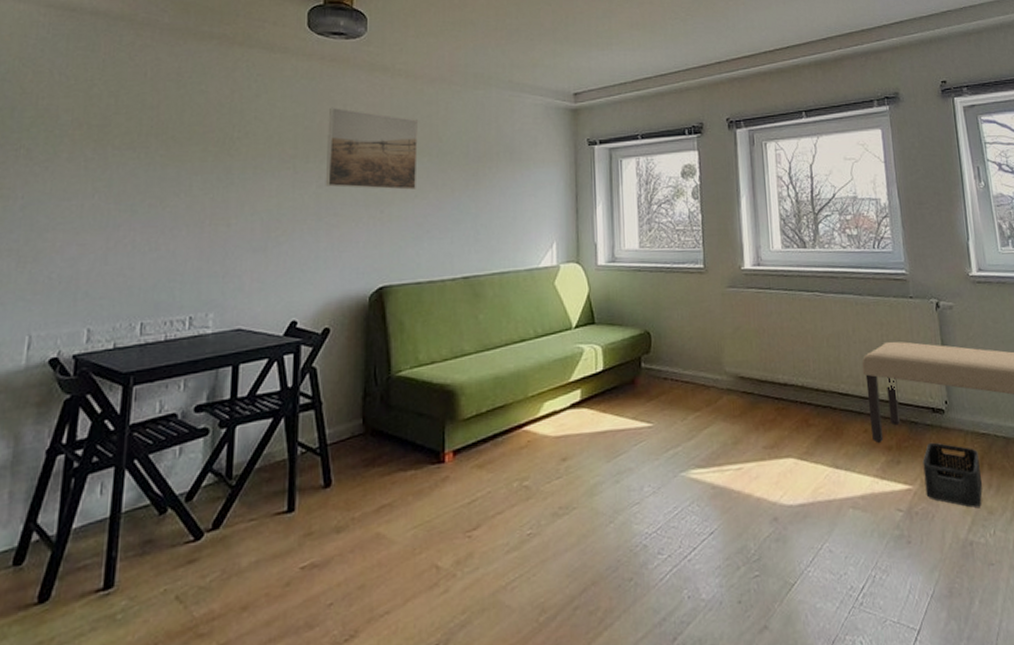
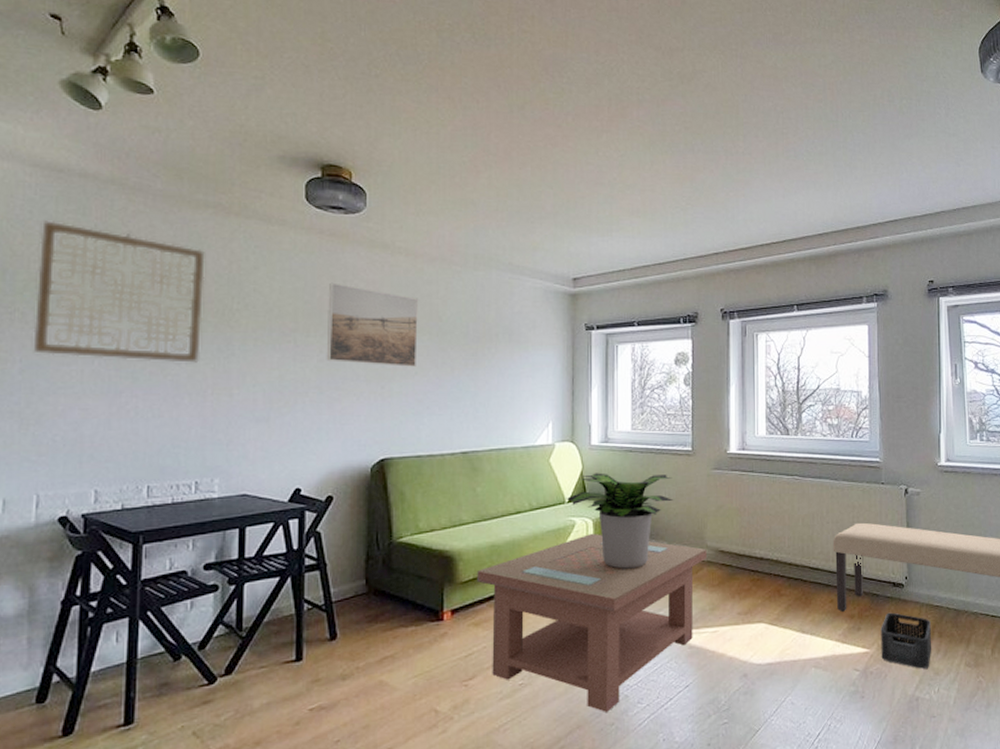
wall art: none [35,58,208,194] -> present [33,220,205,363]
coffee table: none [480,360,726,565] -> present [477,533,707,712]
potted plant: none [573,295,688,401] -> present [566,472,674,569]

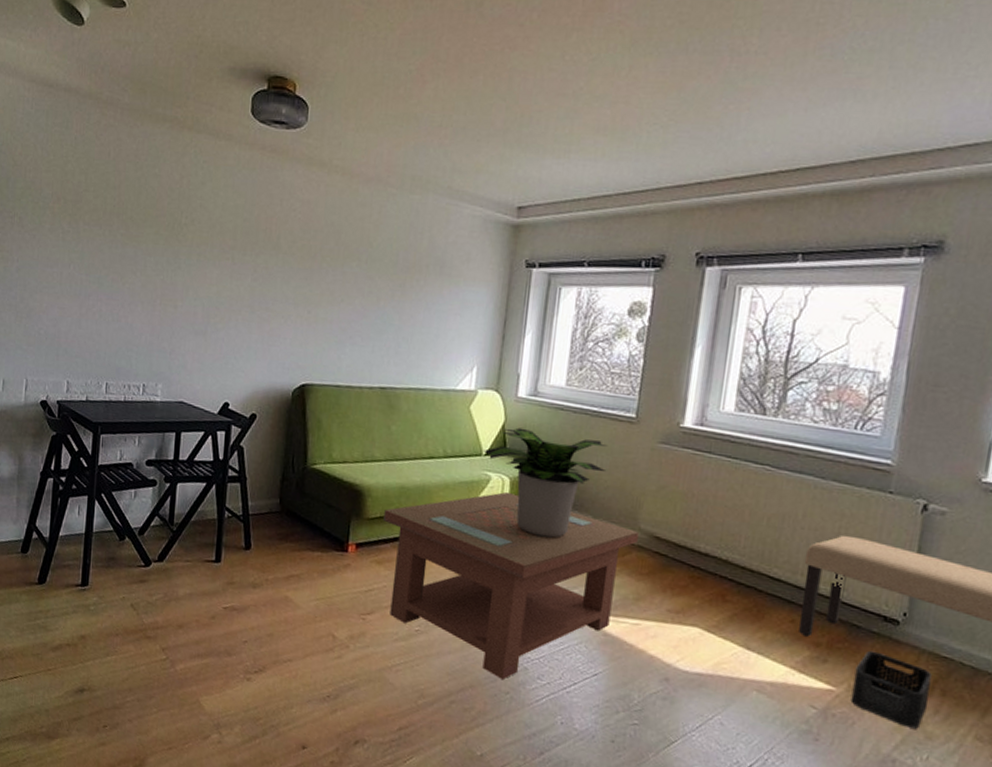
wall art: present [33,220,205,363] -> none [26,133,161,273]
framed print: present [326,282,418,367] -> none [259,201,350,294]

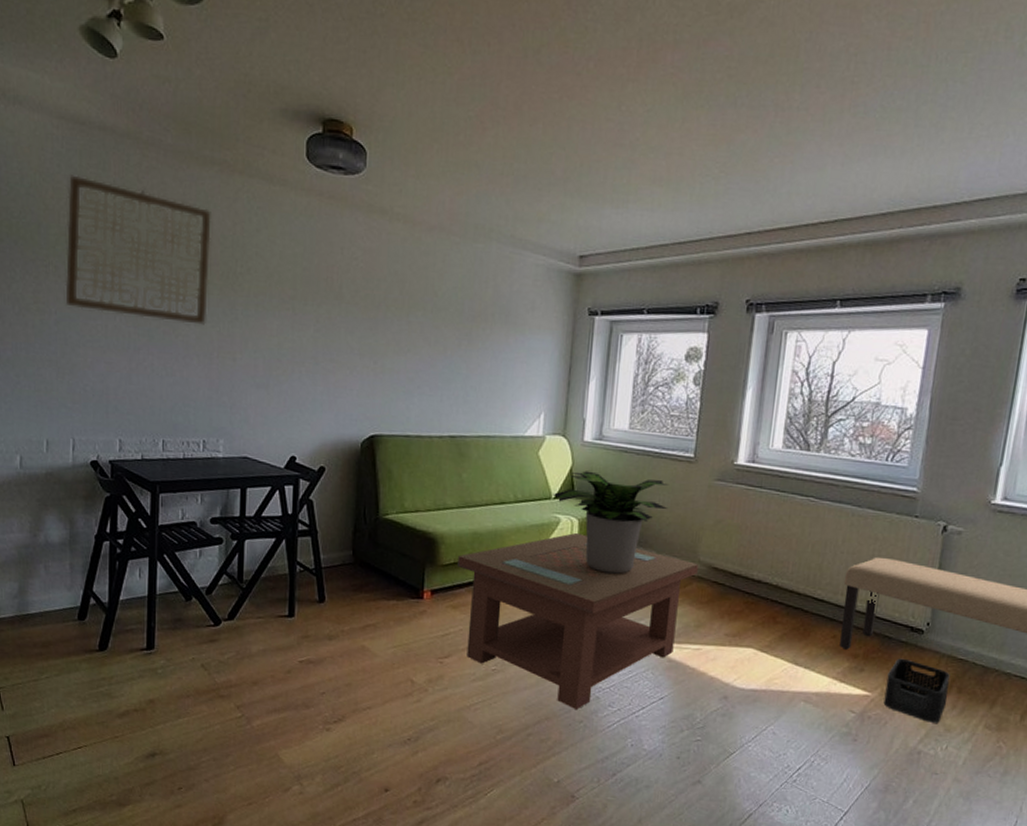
wall art: none [26,133,161,273] -> present [65,174,211,325]

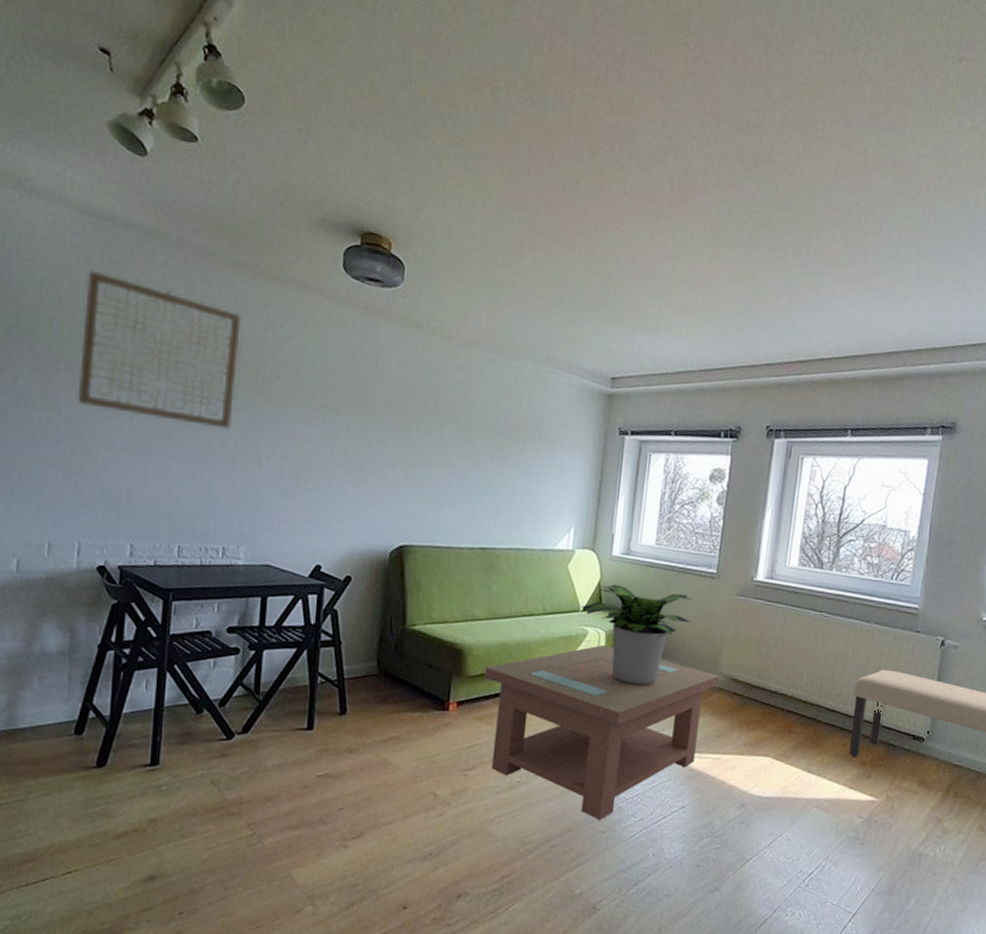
storage bin: present [883,658,950,723] -> none [888,765,947,826]

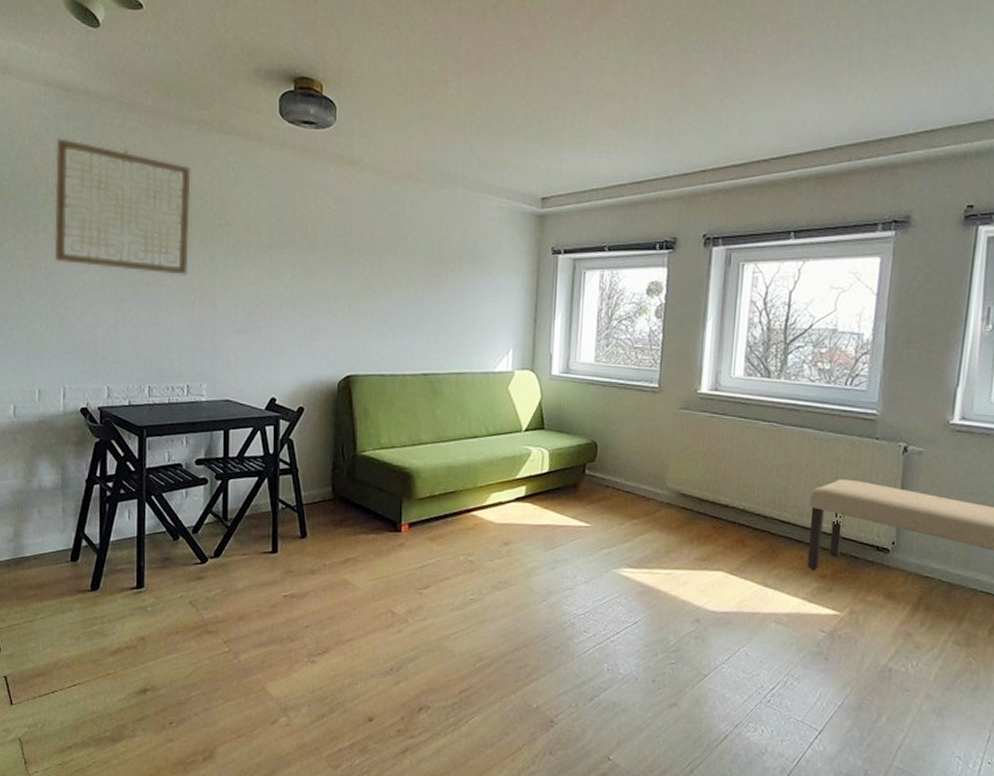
coffee table: present [485,644,719,820] -> none [434,463,666,636]
potted plant: present [581,584,693,686] -> none [523,403,635,503]

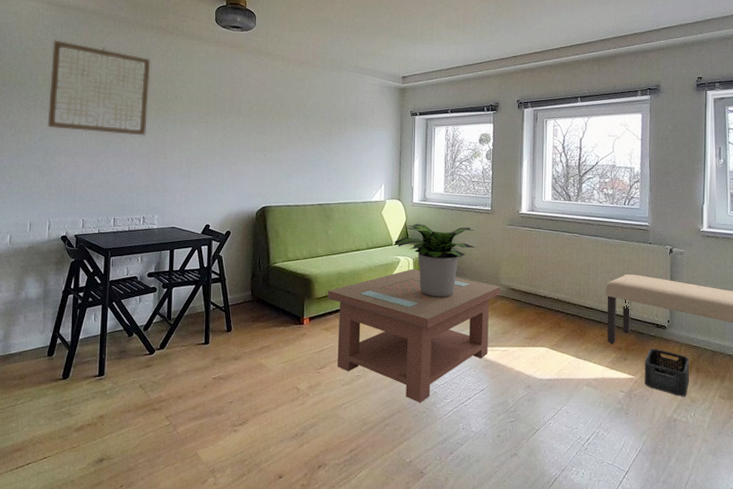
coffee table: none [434,463,666,636] -> present [328,268,501,403]
potted plant: none [523,403,635,503] -> present [393,223,476,297]
storage bin: none [853,577,917,640] -> present [644,348,689,396]

